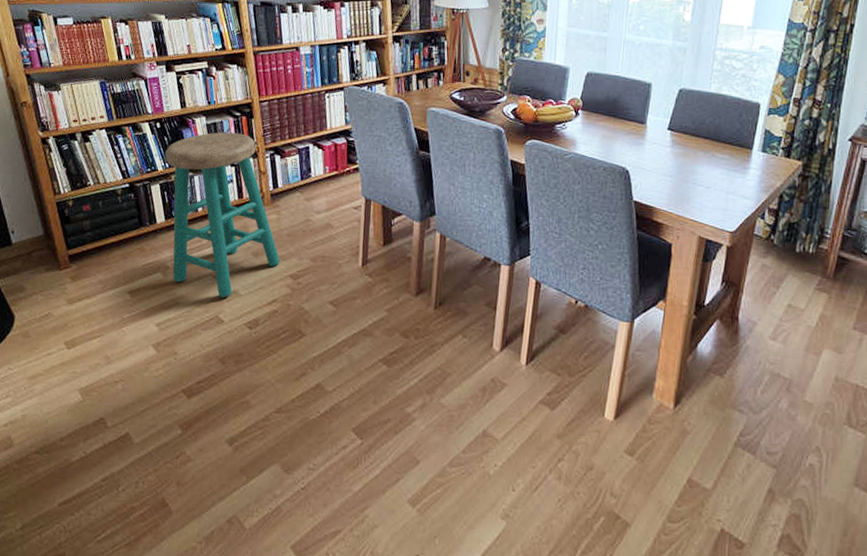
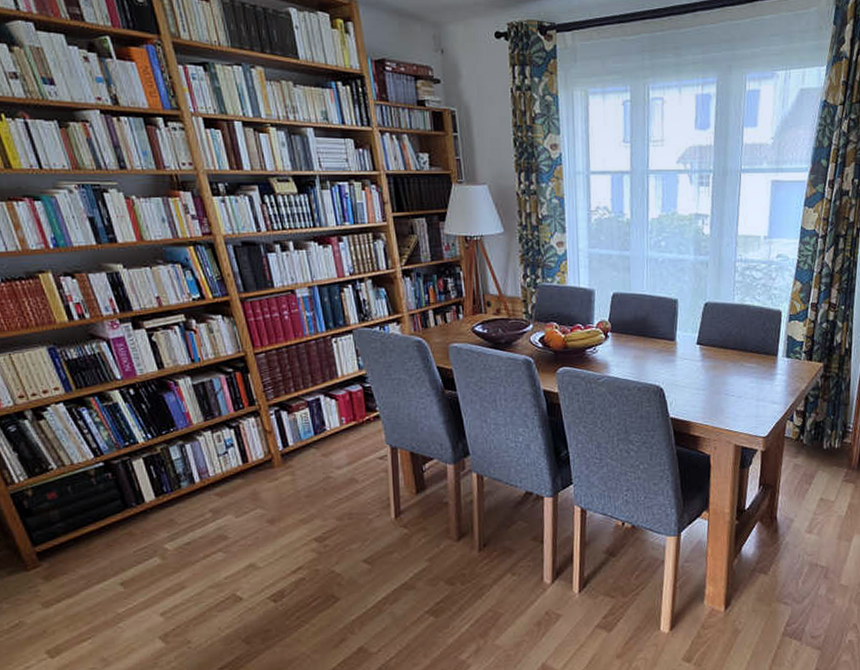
stool: present [165,132,281,297] -> none [144,391,302,573]

